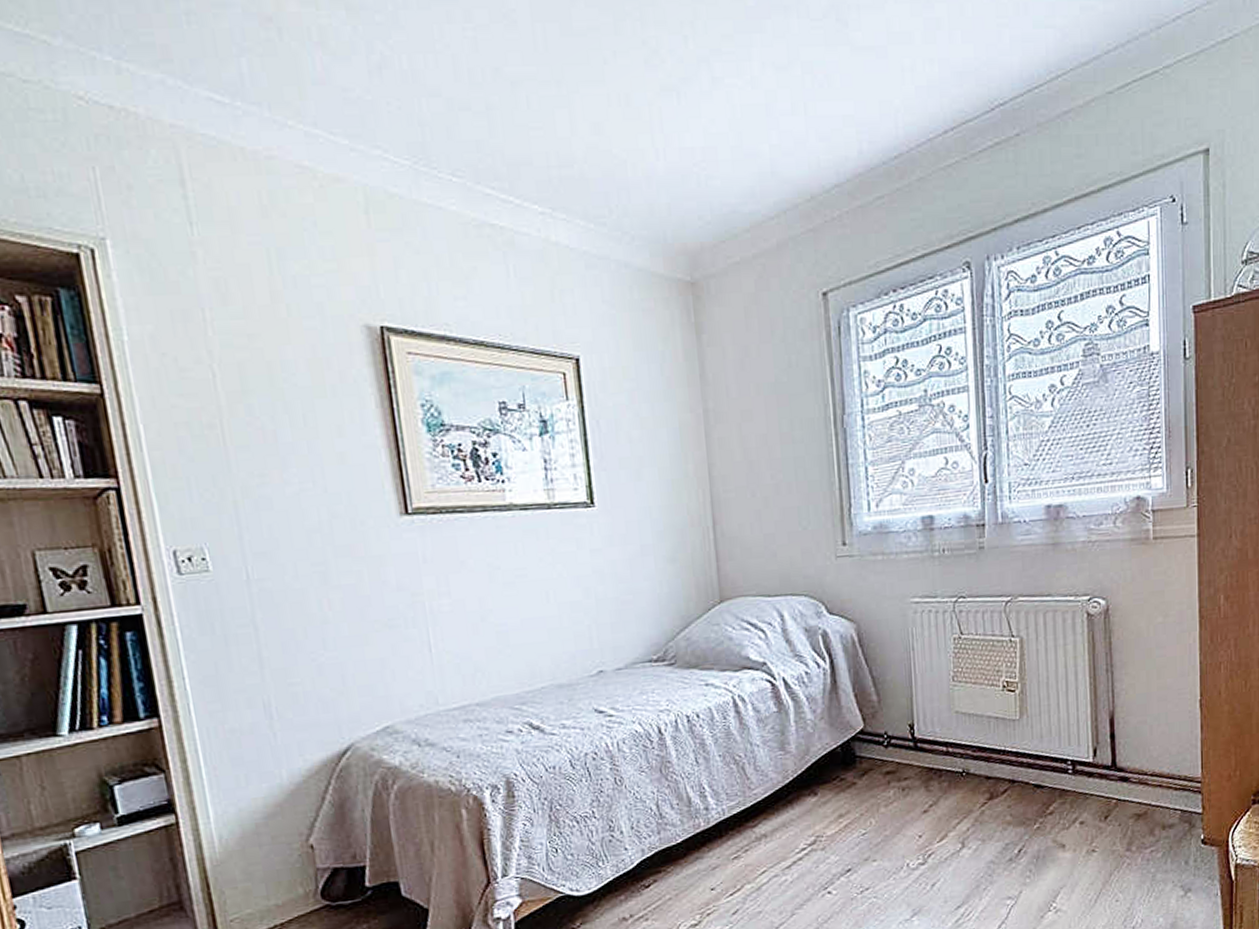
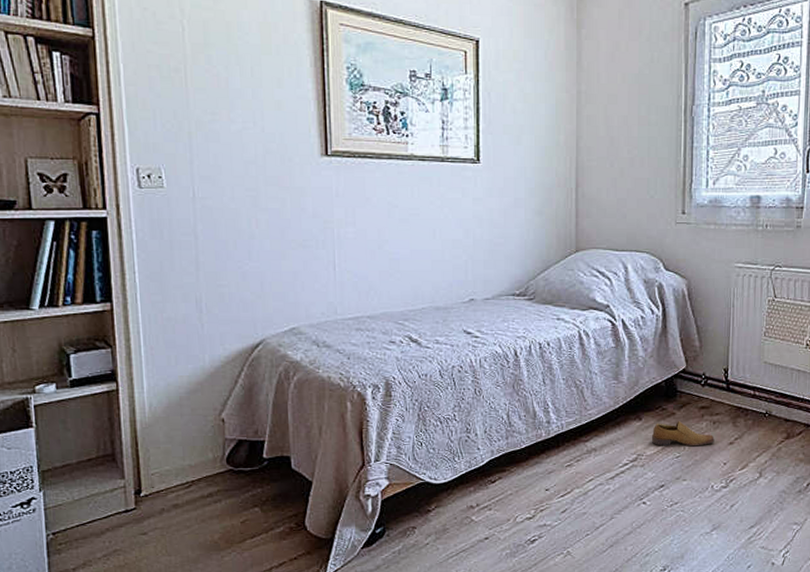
shoe: none [830,791,906,823] -> present [651,421,715,447]

